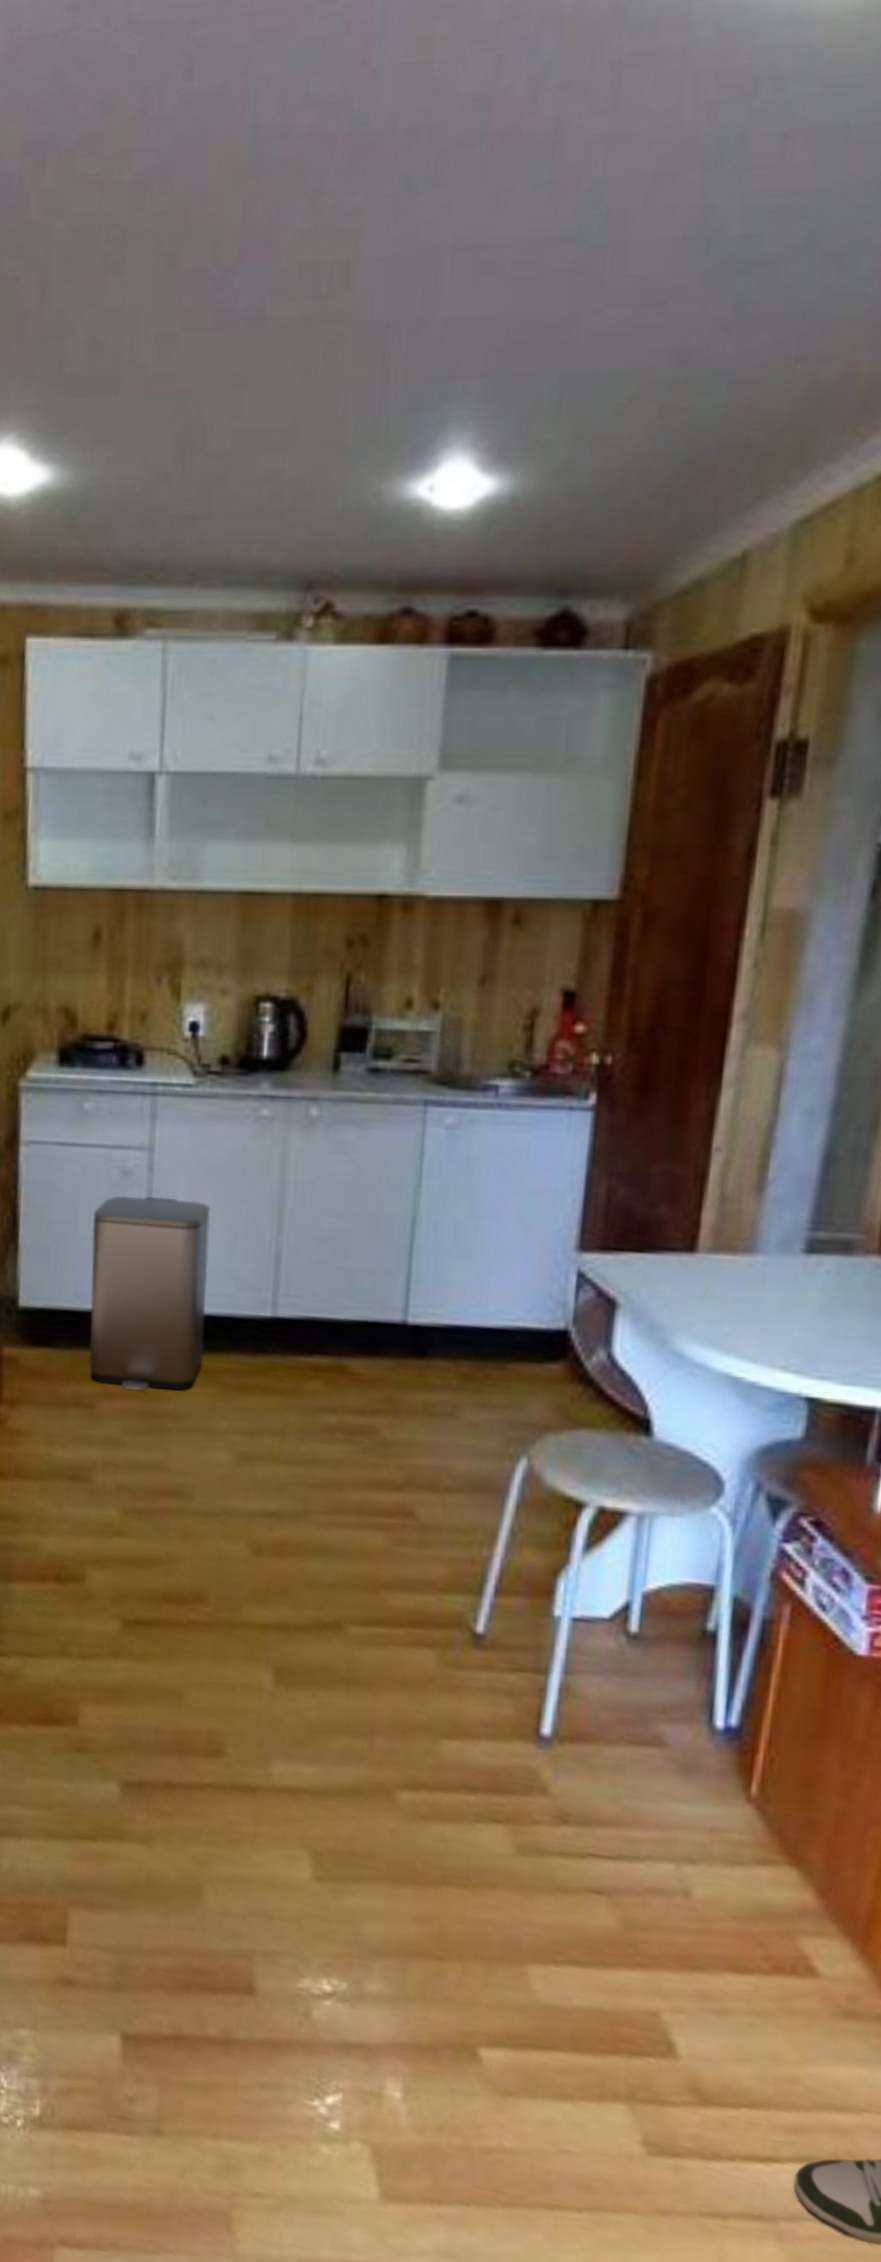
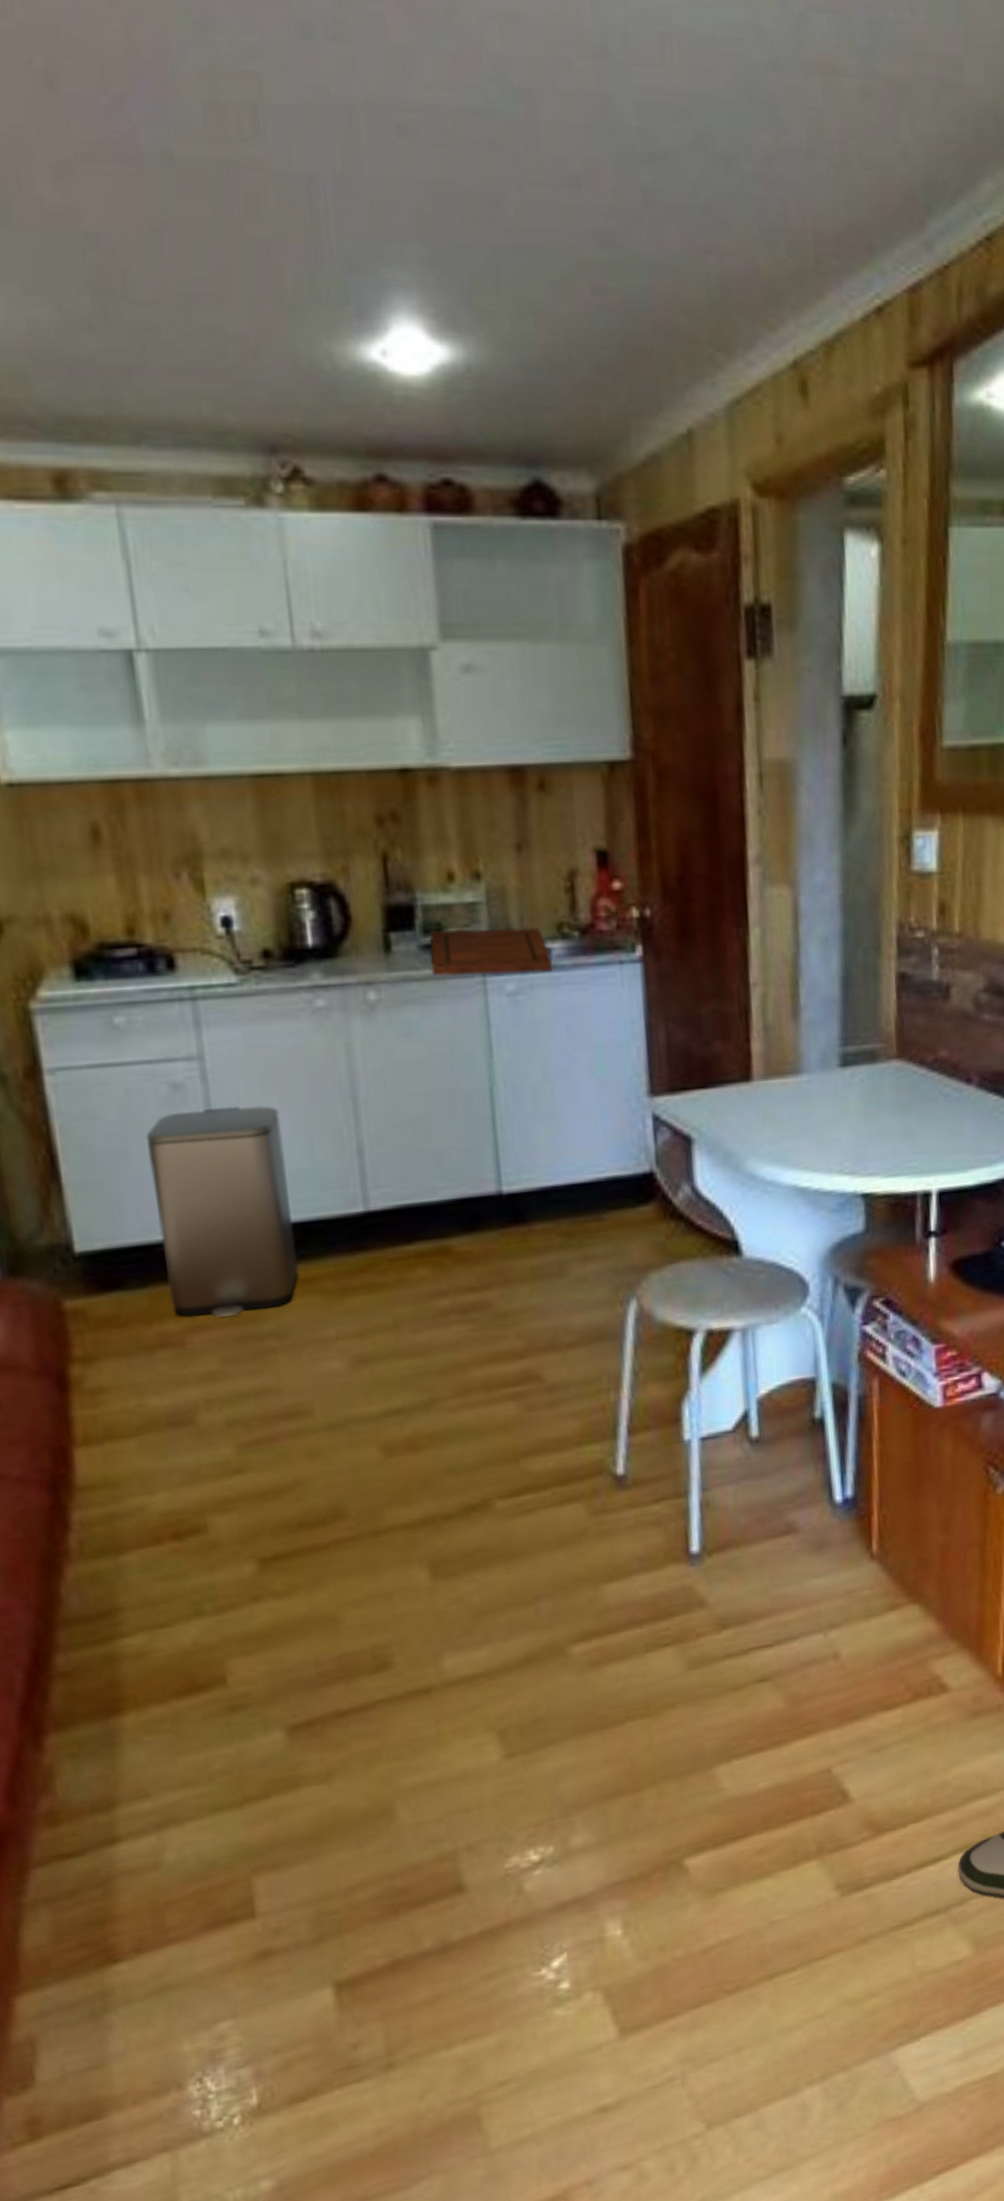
cutting board: none [374,1055,499,1111] -> present [430,927,554,977]

